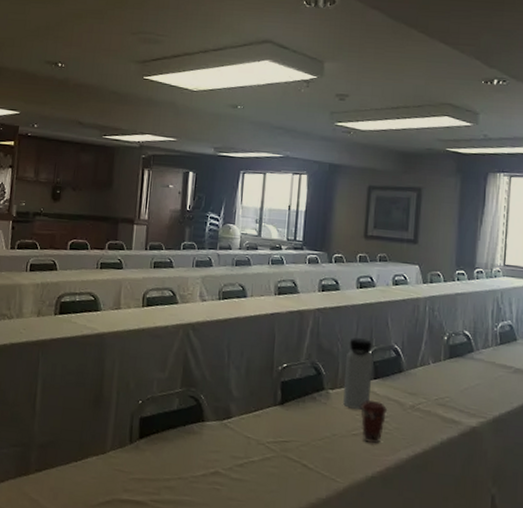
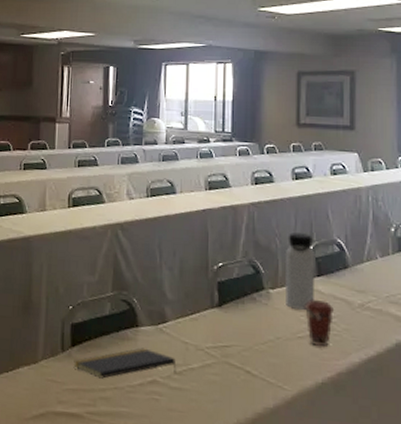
notepad: none [140,441,238,470] -> present [73,347,177,379]

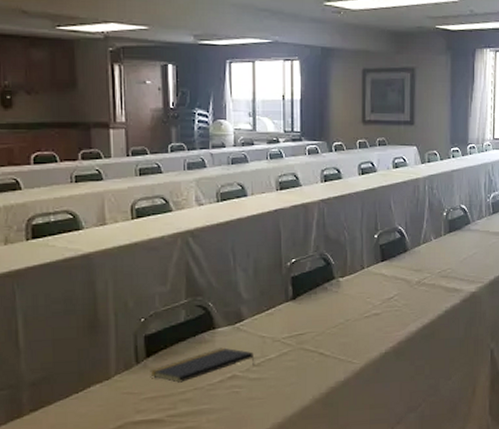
water bottle: present [284,232,316,310] -> none [352,224,380,293]
coffee cup: present [305,300,335,346] -> none [371,282,396,322]

